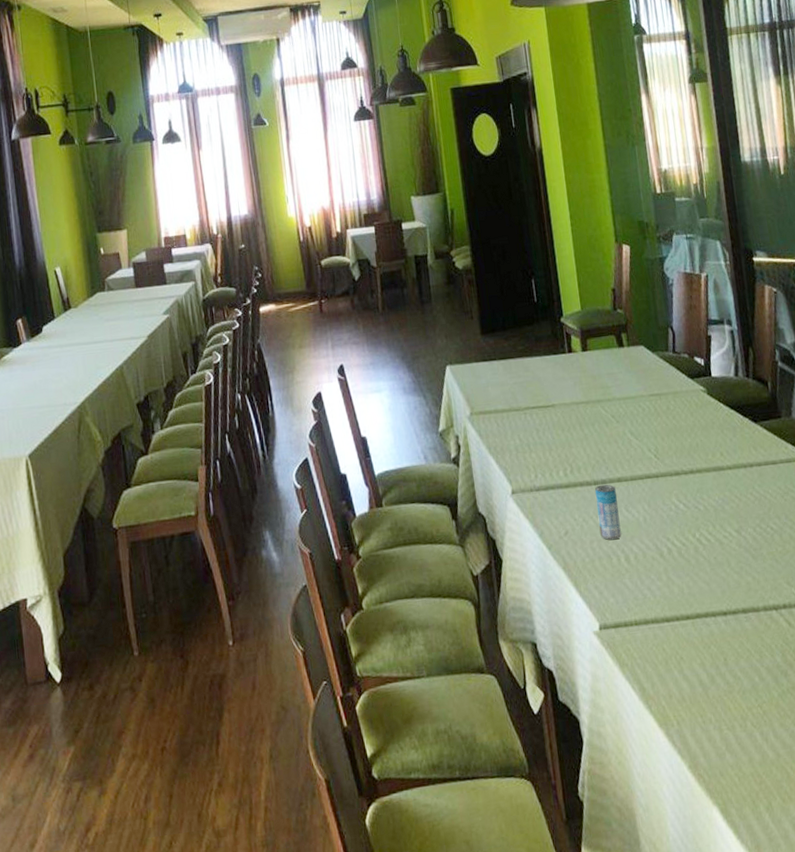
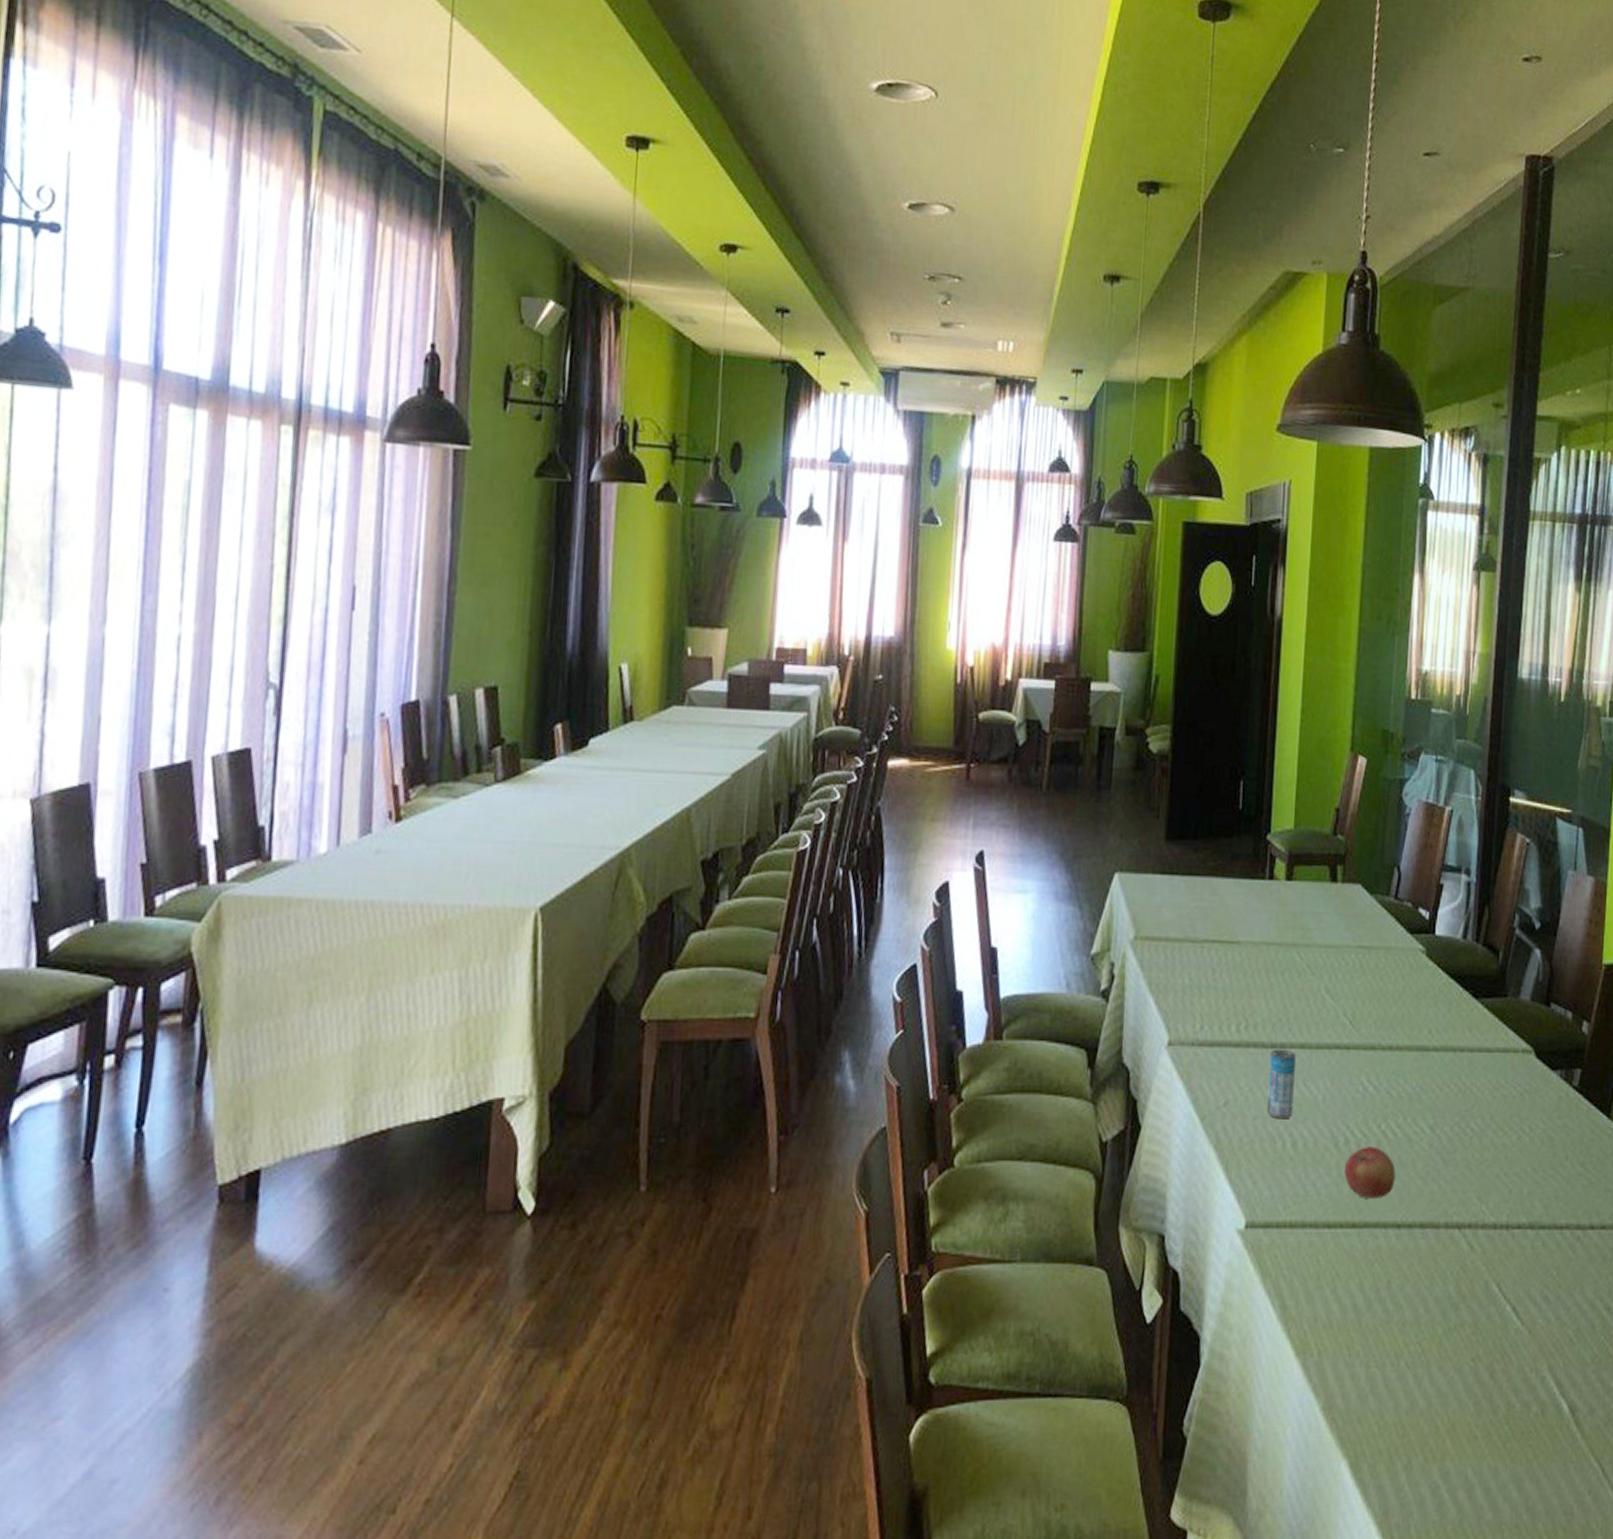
apple: none [671,552,716,595] -> present [1344,1147,1396,1198]

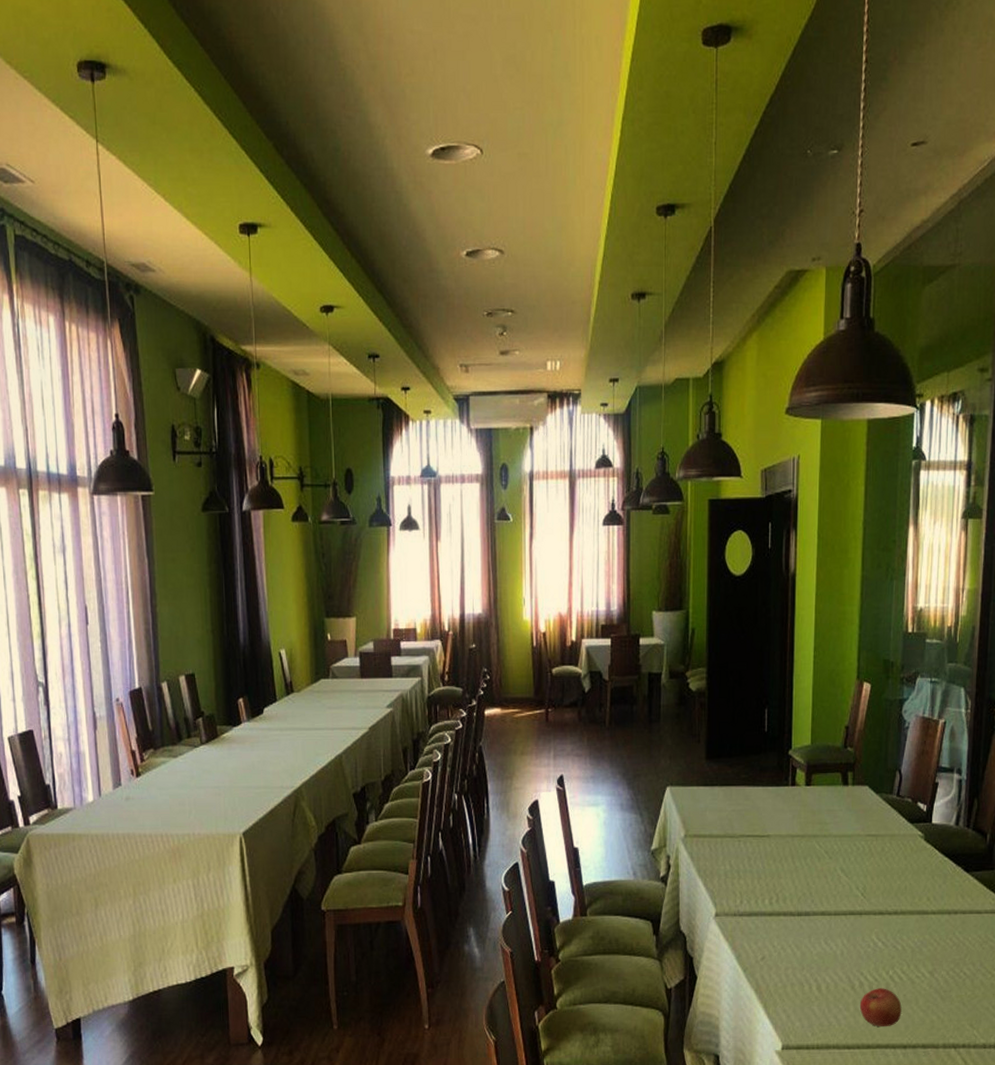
beverage can: present [1267,1049,1296,1119] -> none [796,916,818,969]

